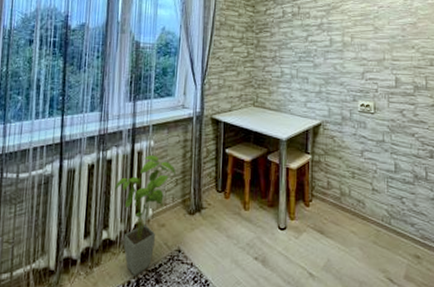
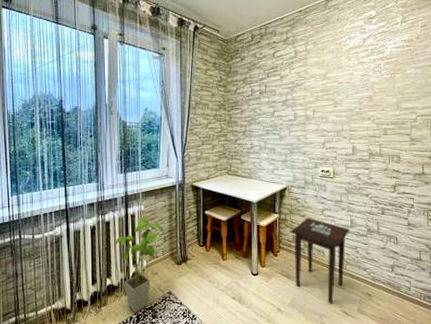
side table: none [324,160,394,268] -> present [290,218,350,304]

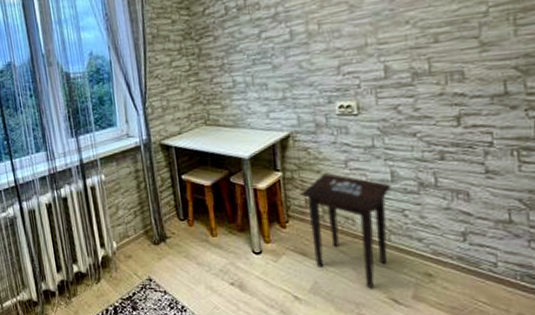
house plant: present [114,218,165,313] -> none [75,189,134,305]

